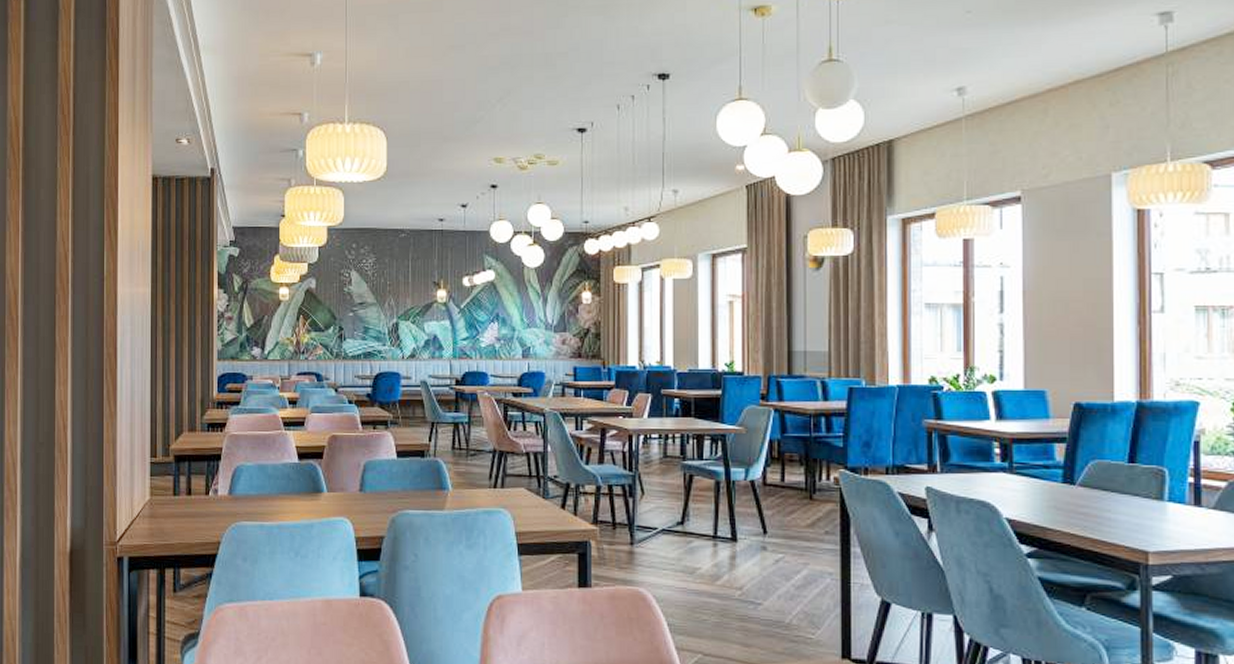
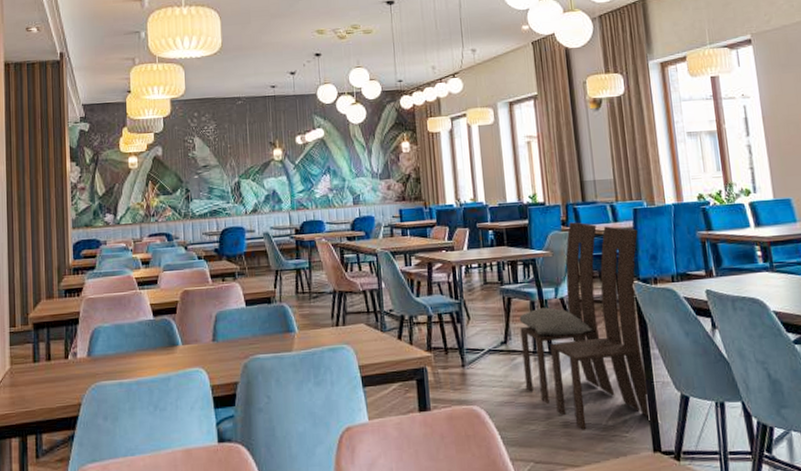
dining chair: none [700,397,851,627] -> present [519,222,651,430]

